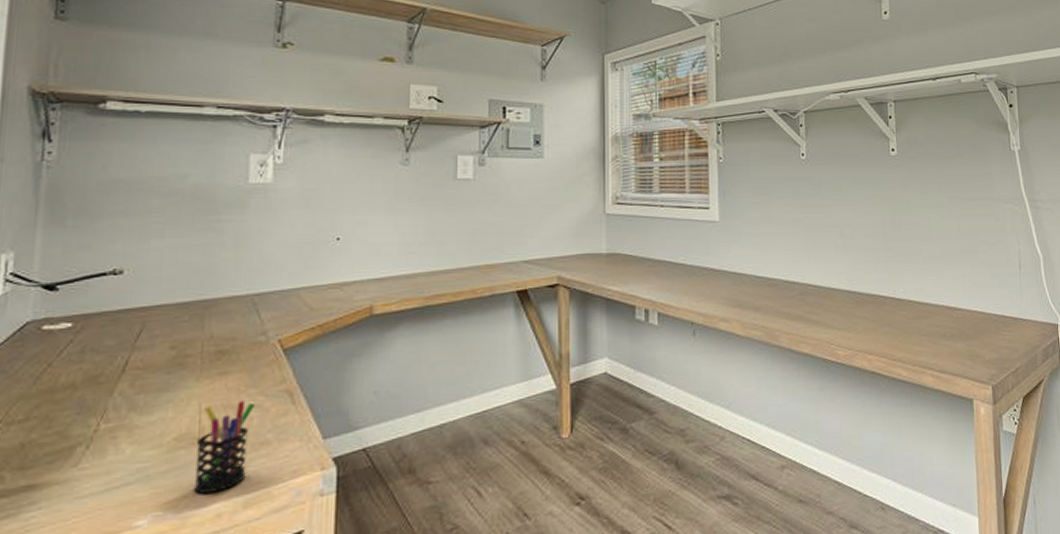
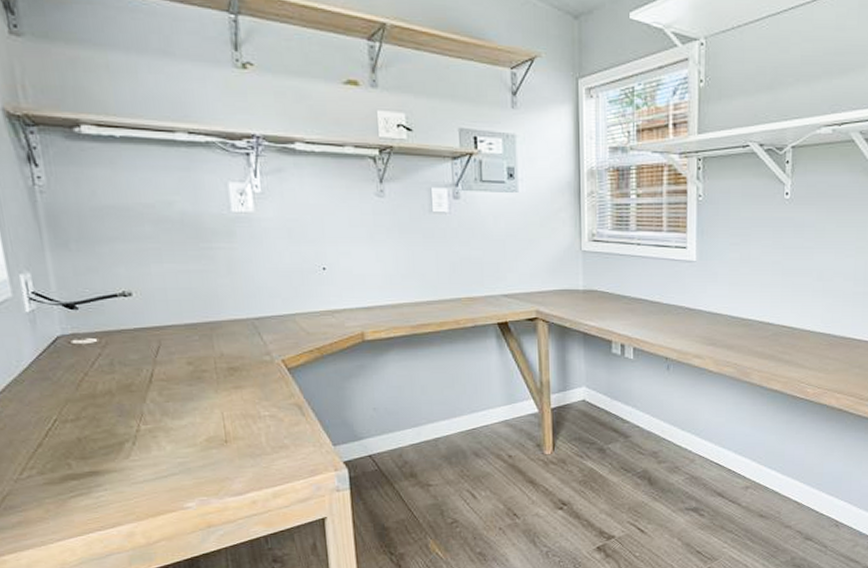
pen holder: present [193,401,256,494] -> none [224,411,271,485]

